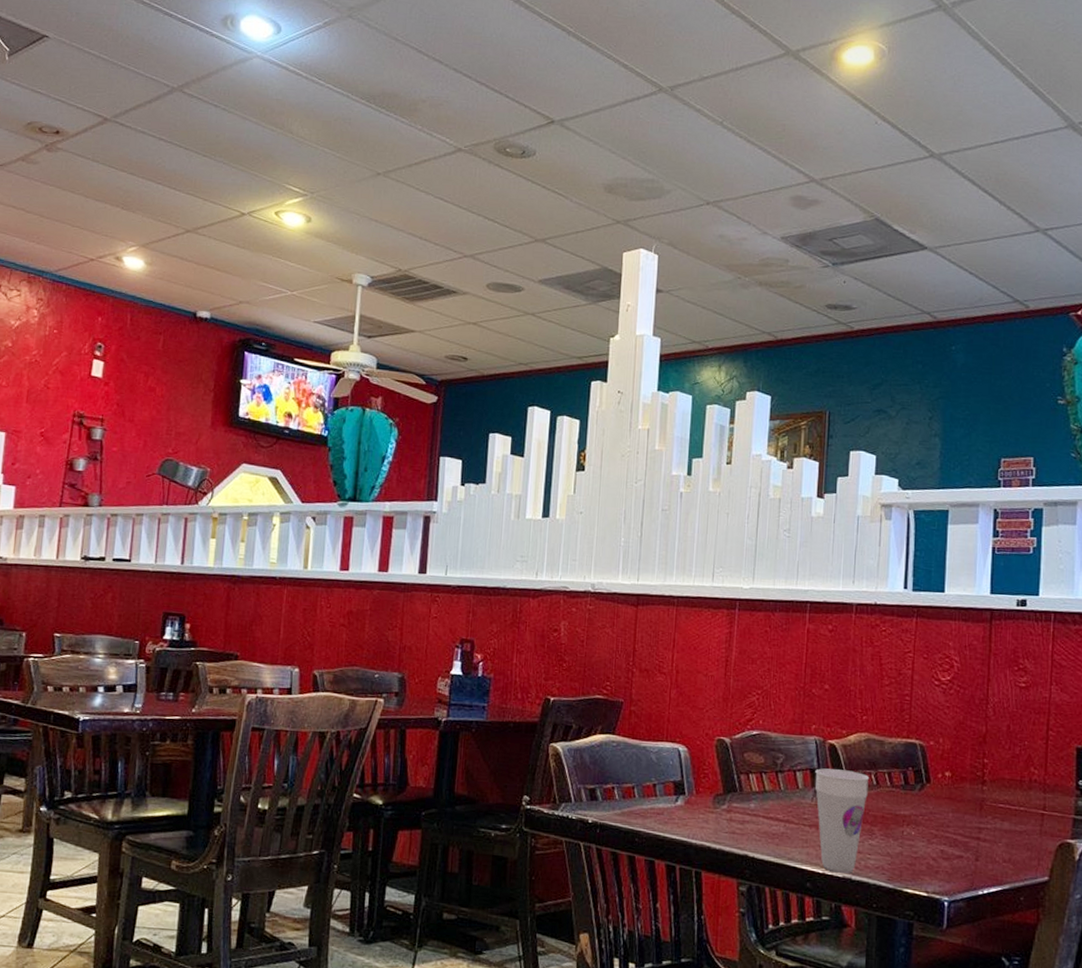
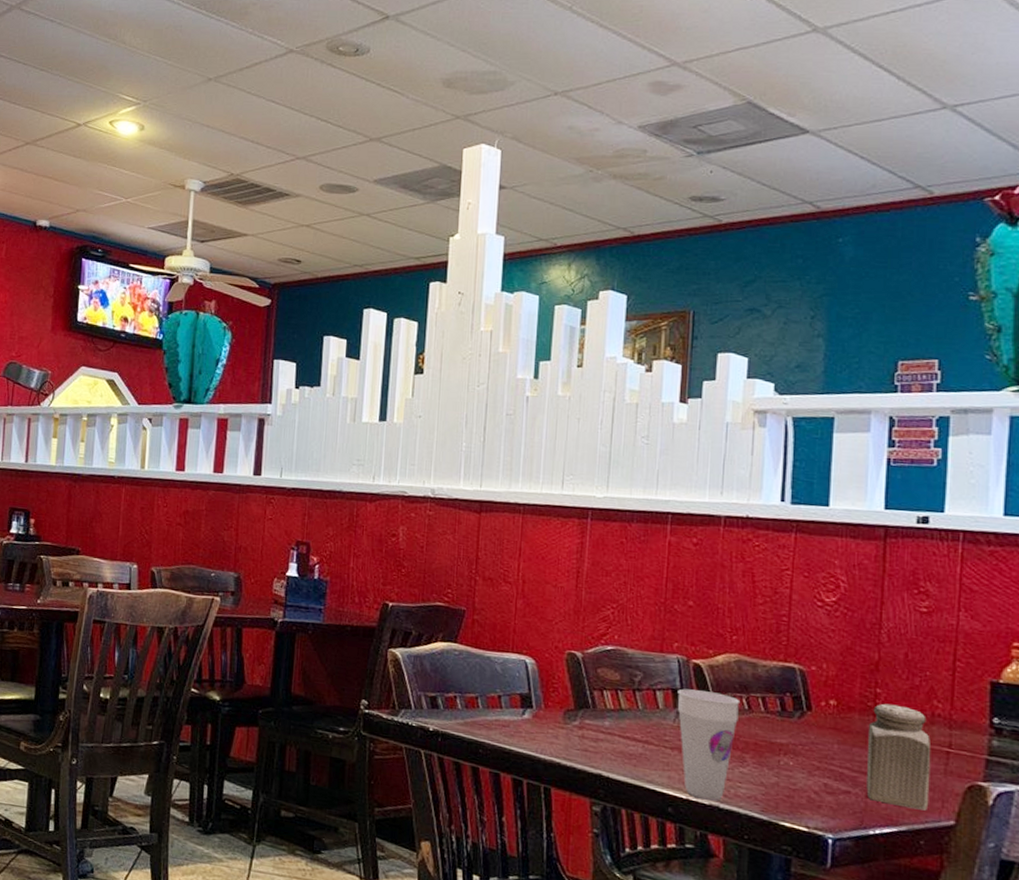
salt shaker: none [976,772,1029,869] -> present [866,703,931,811]

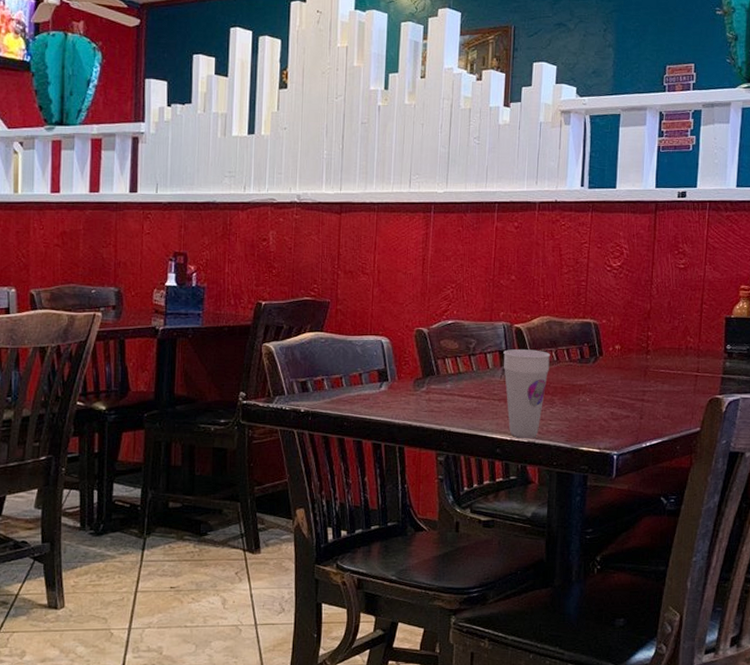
salt shaker: present [866,703,931,811] -> none [641,343,685,423]

